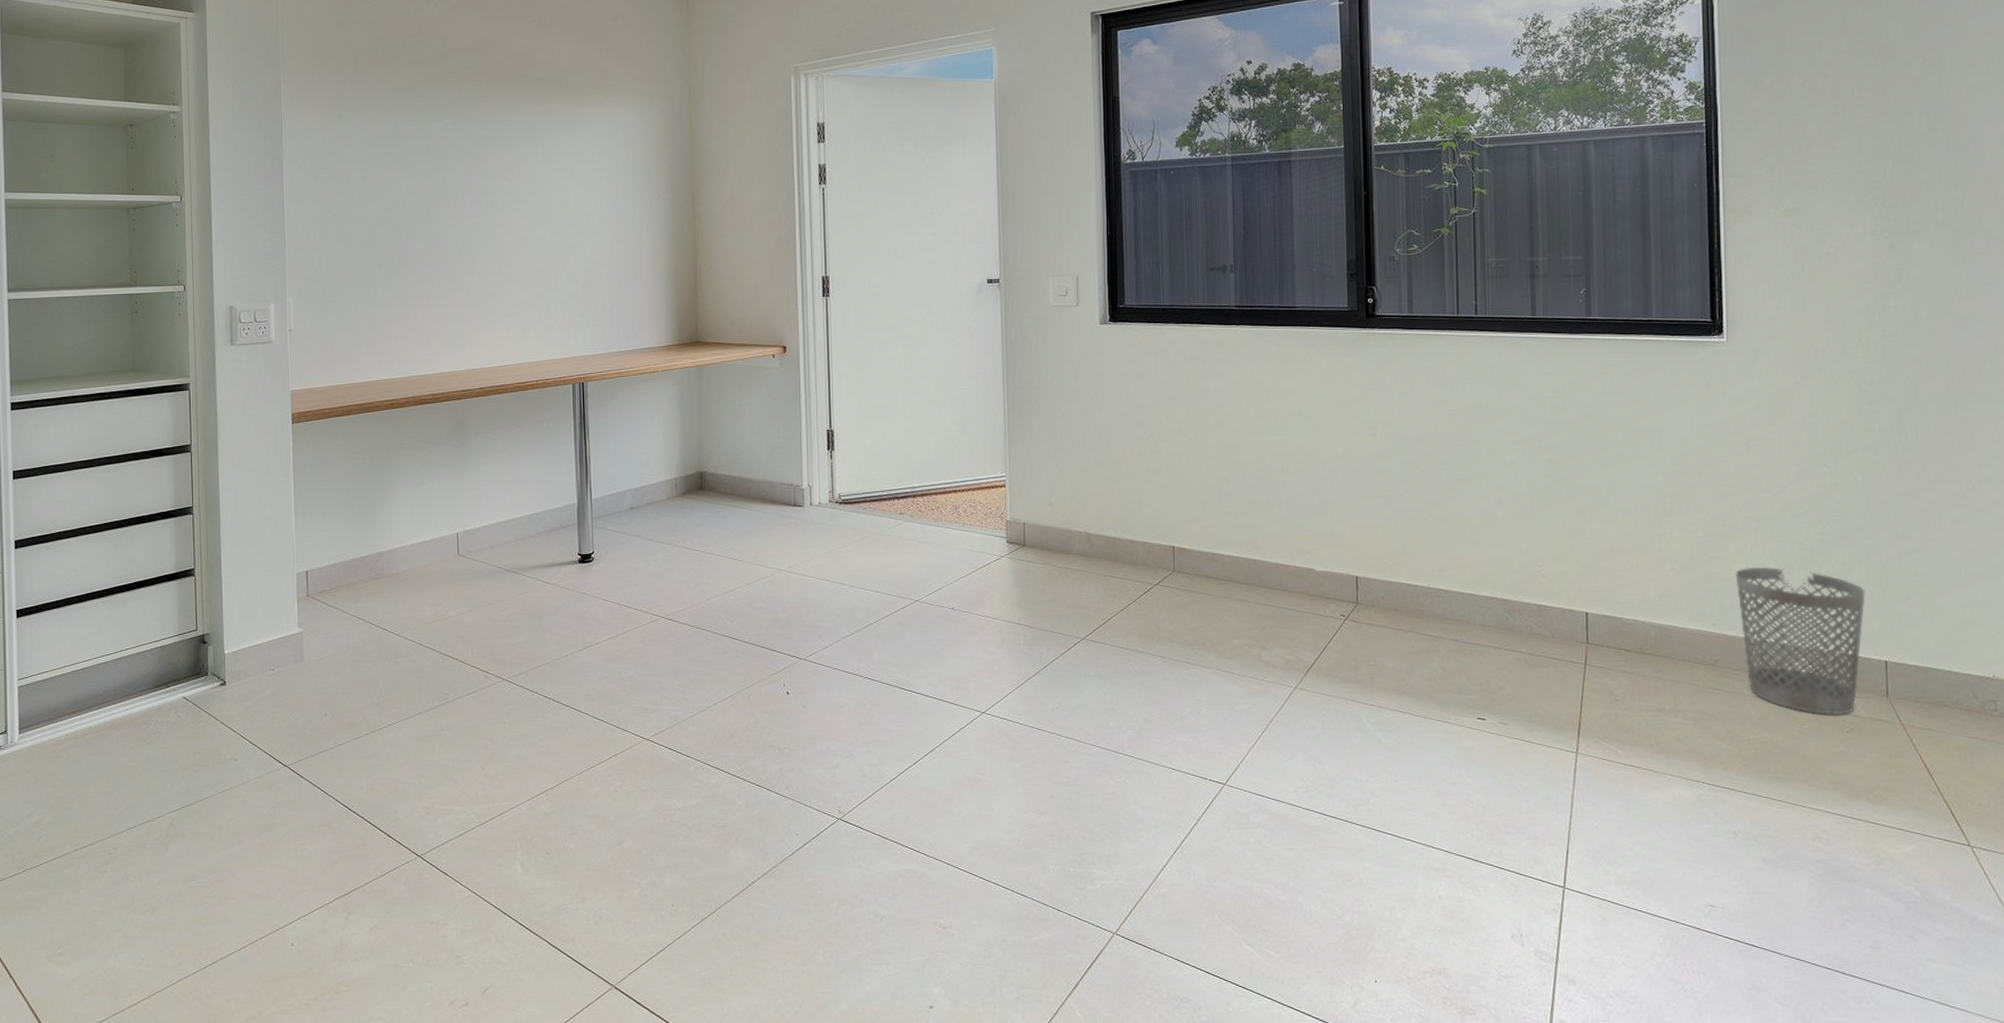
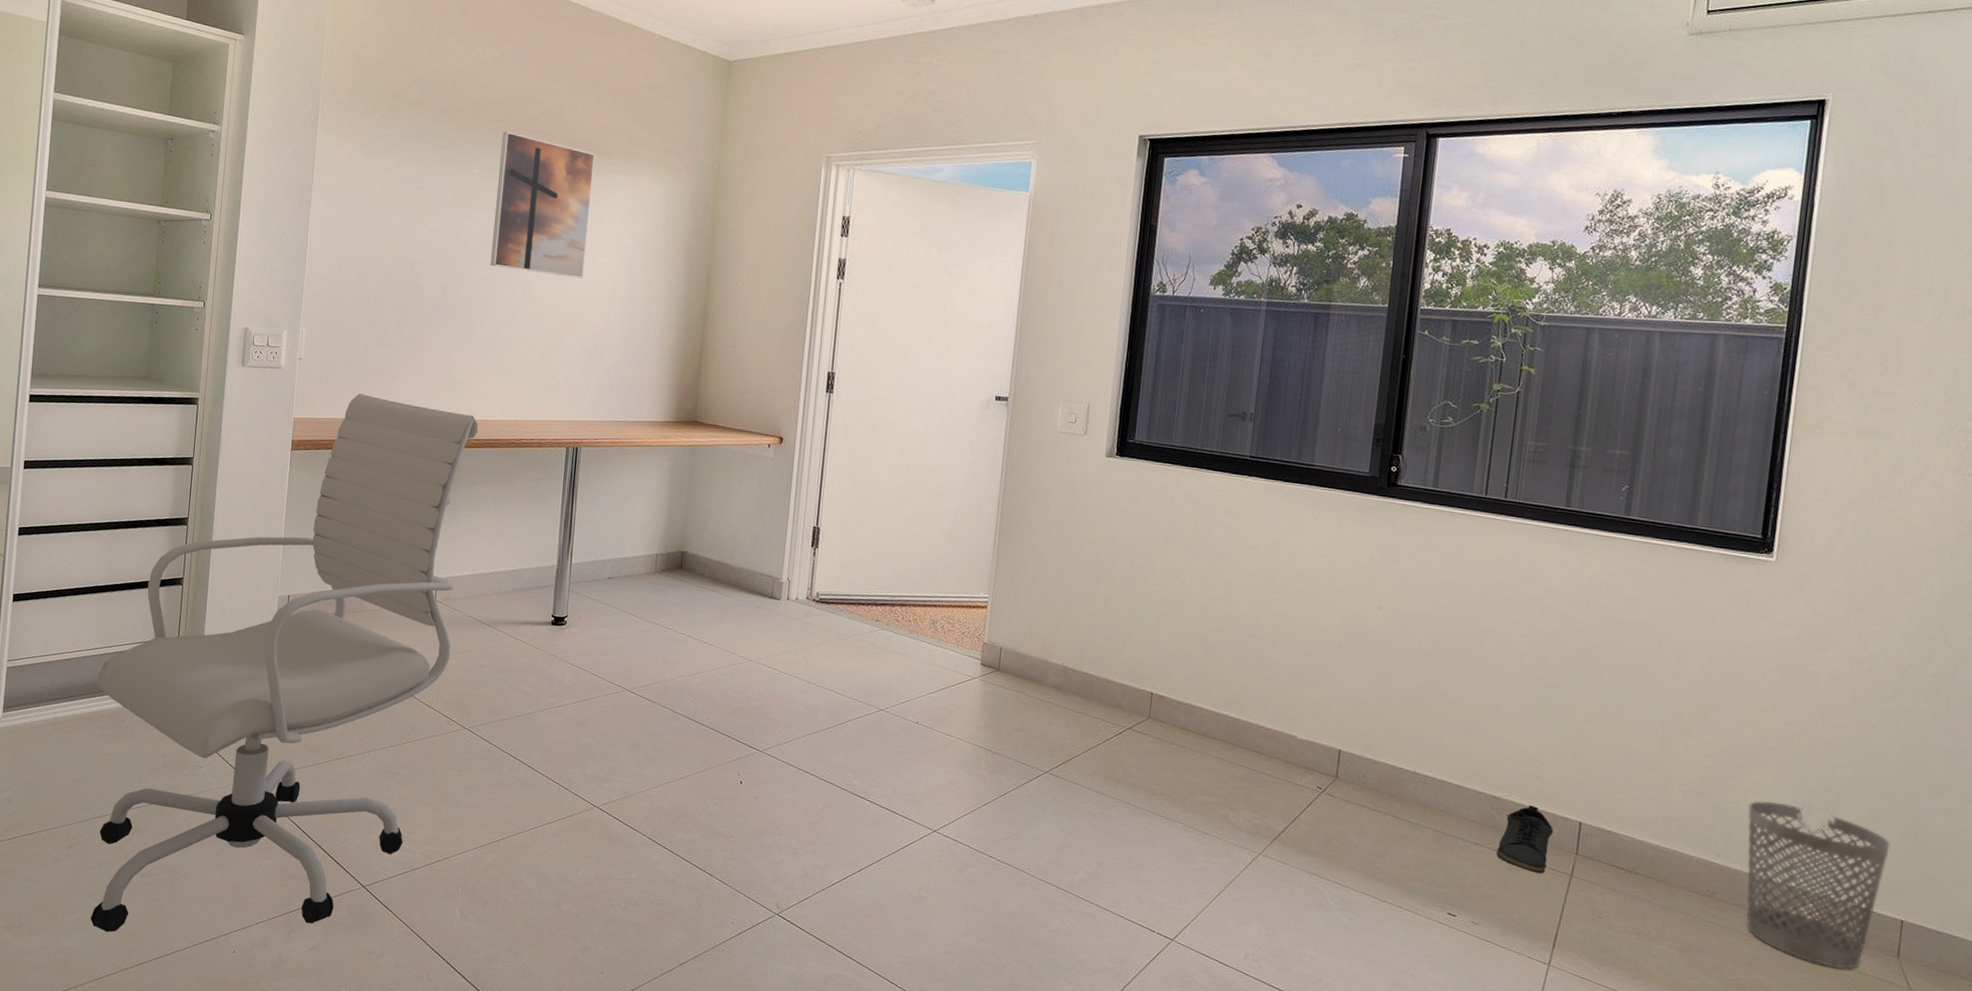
office chair: none [117,357,481,946] -> present [90,393,478,933]
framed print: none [470,79,569,215] -> present [490,131,596,279]
shoe: none [1513,603,1564,667] -> present [1496,805,1554,874]

